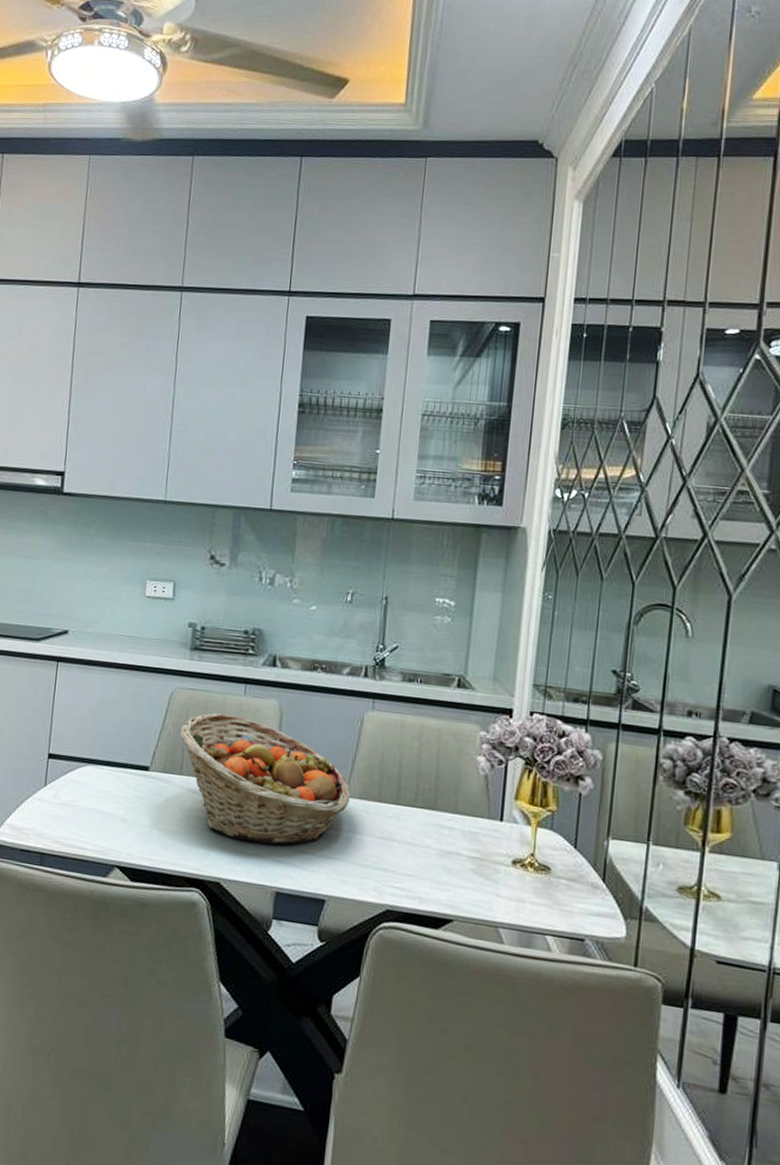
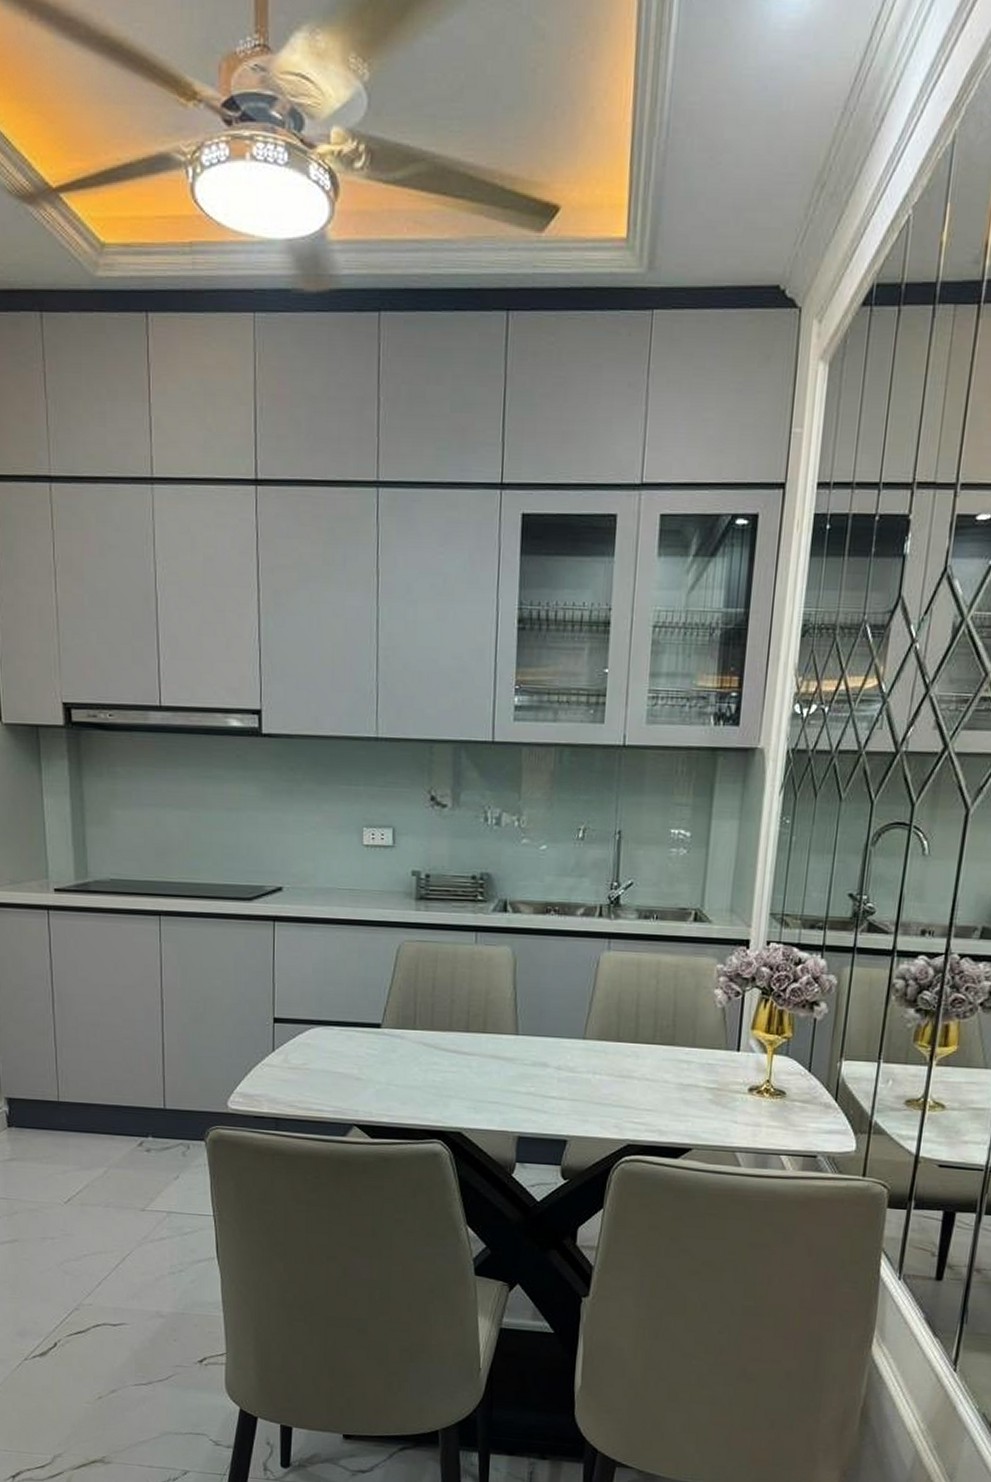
fruit basket: present [180,713,351,845] -> none [411,964,589,1092]

